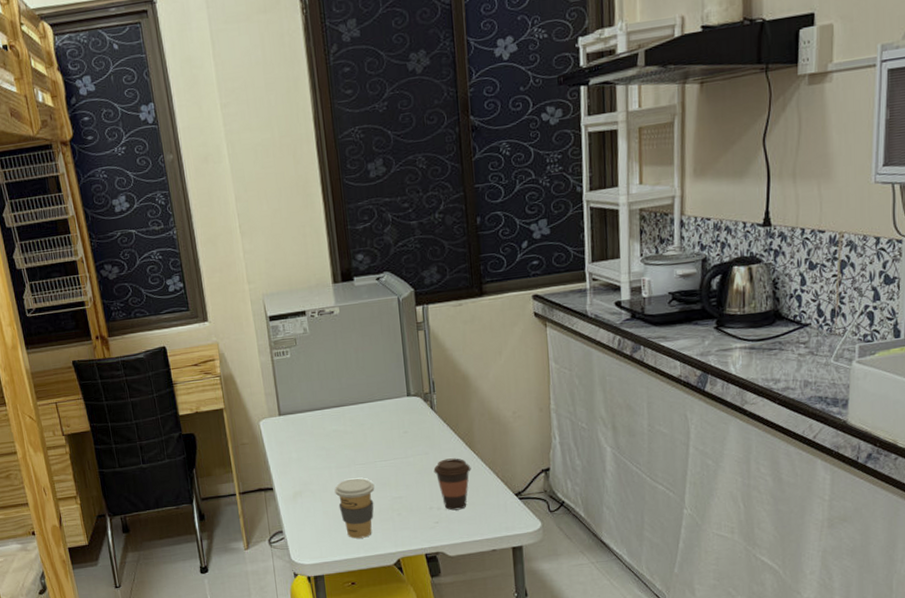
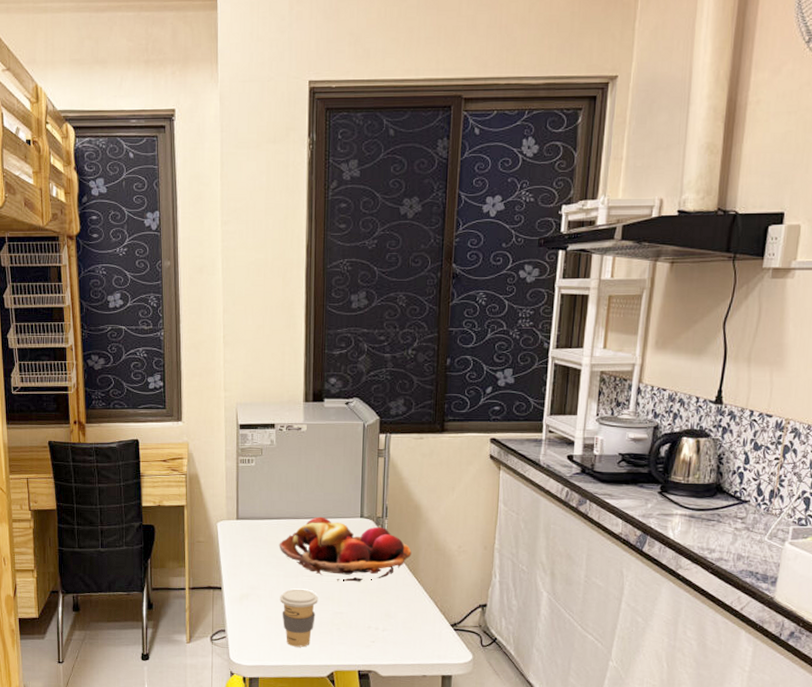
fruit basket: none [326,400,465,465] -> present [279,516,412,582]
coffee cup: present [433,458,471,511] -> none [376,582,412,633]

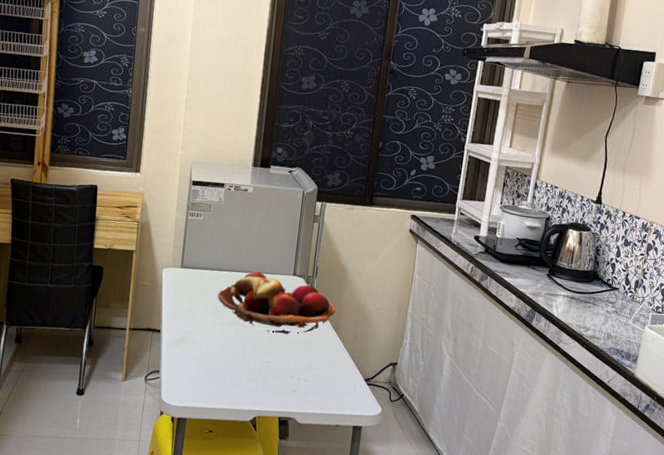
coffee cup: present [280,588,318,647] -> none [213,336,249,392]

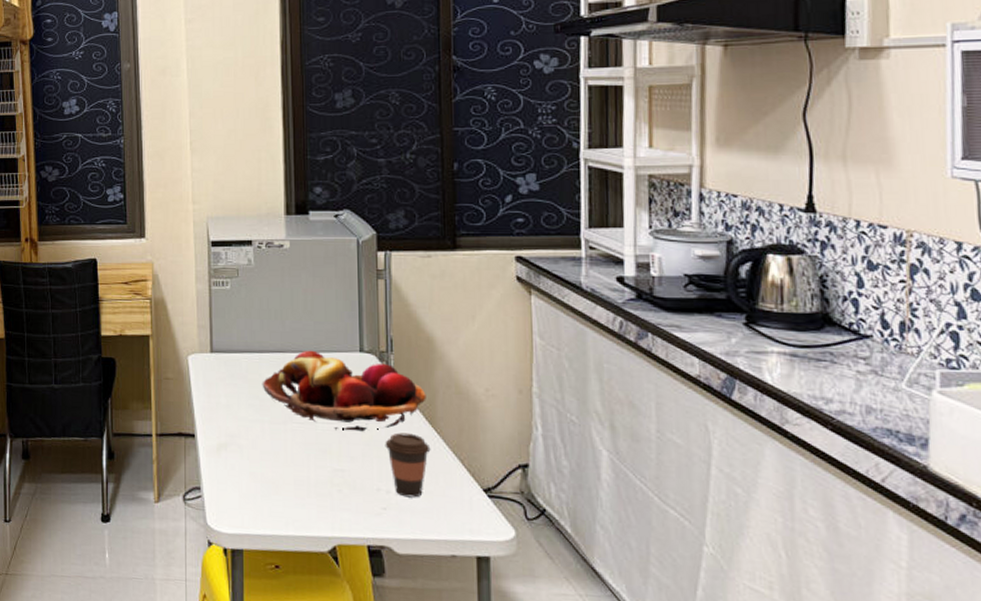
coffee cup: none [301,336,333,384] -> present [385,432,431,498]

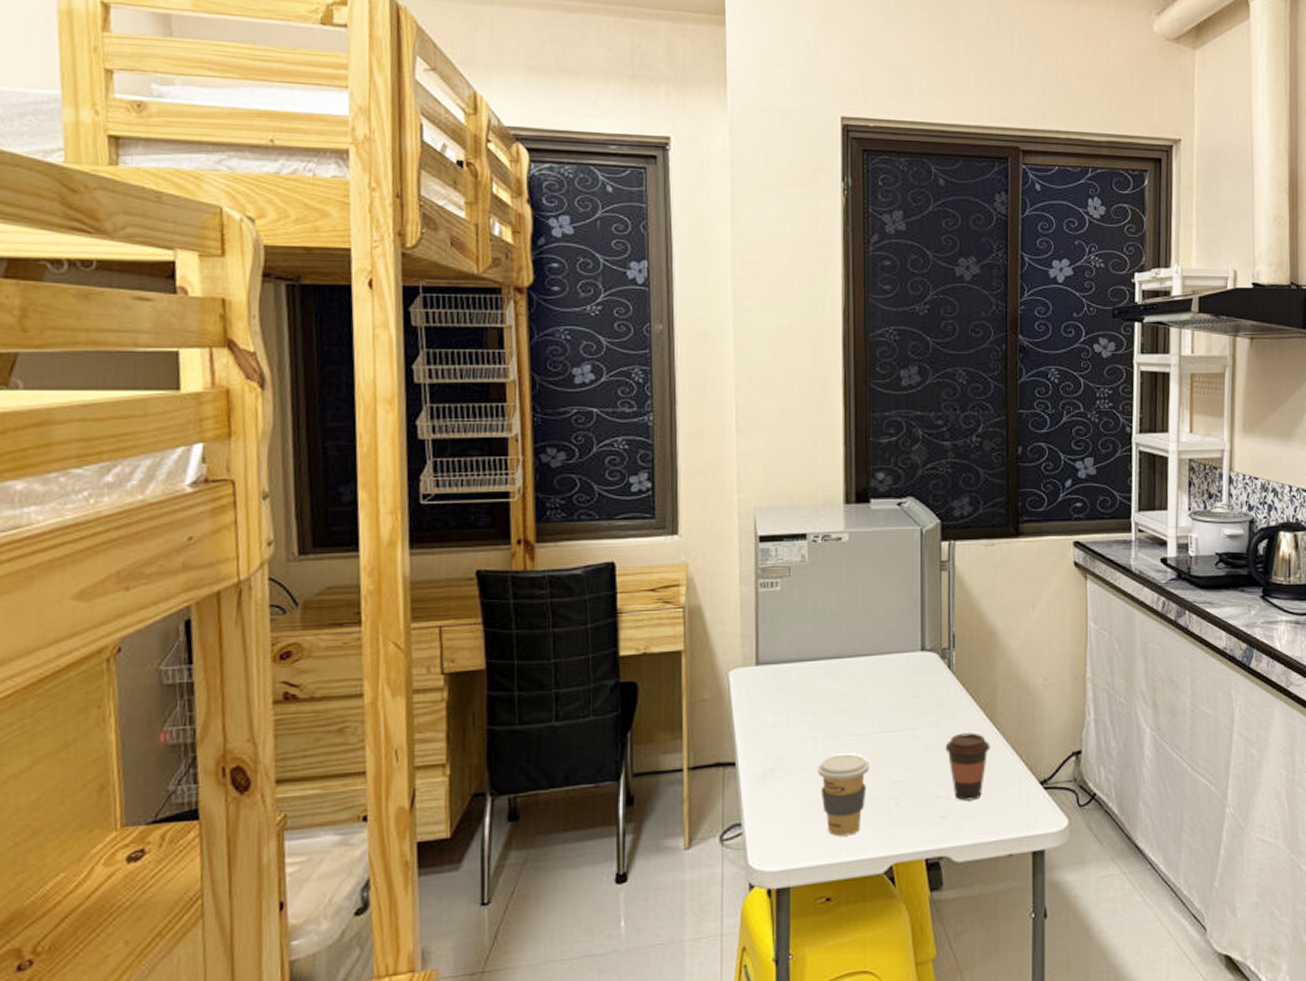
fruit basket: present [262,350,426,432] -> none [815,653,987,739]
coffee cup: none [265,438,313,513] -> present [817,753,870,837]

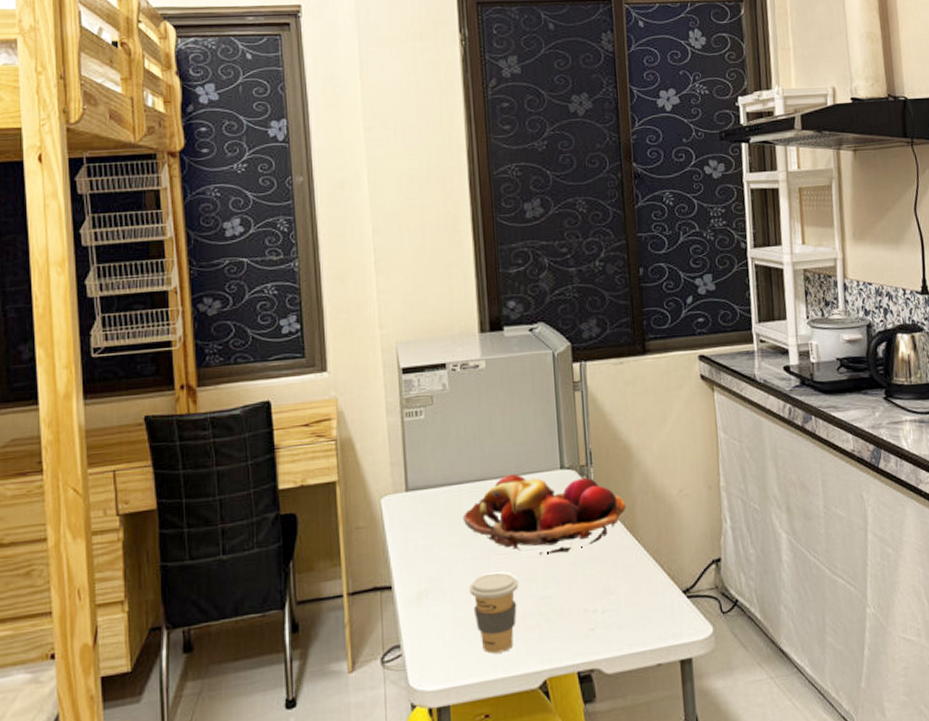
fruit basket: none [815,653,987,739] -> present [462,473,626,555]
coffee cup: present [945,733,991,801] -> none [589,546,633,614]

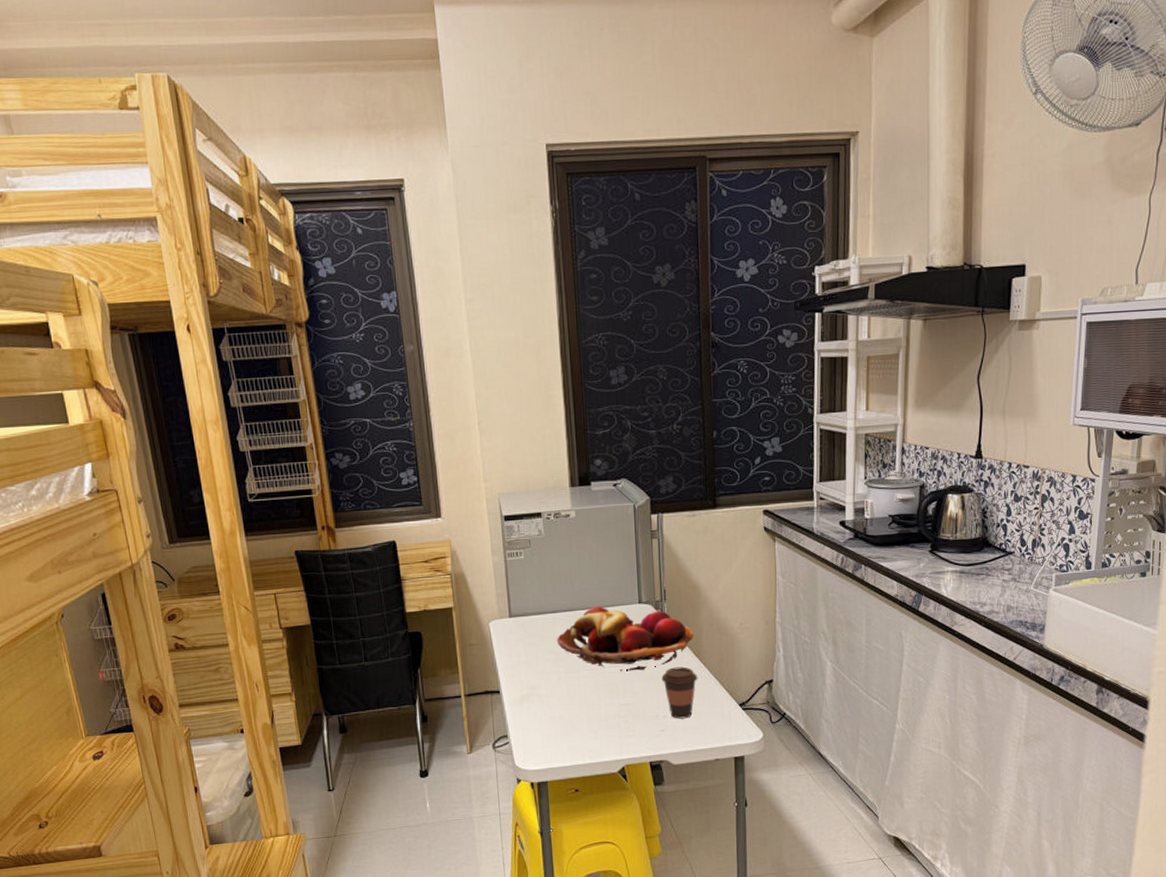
coffee cup: present [469,572,519,654] -> none [562,683,603,745]
coffee cup: none [589,546,633,614] -> present [661,667,698,719]

